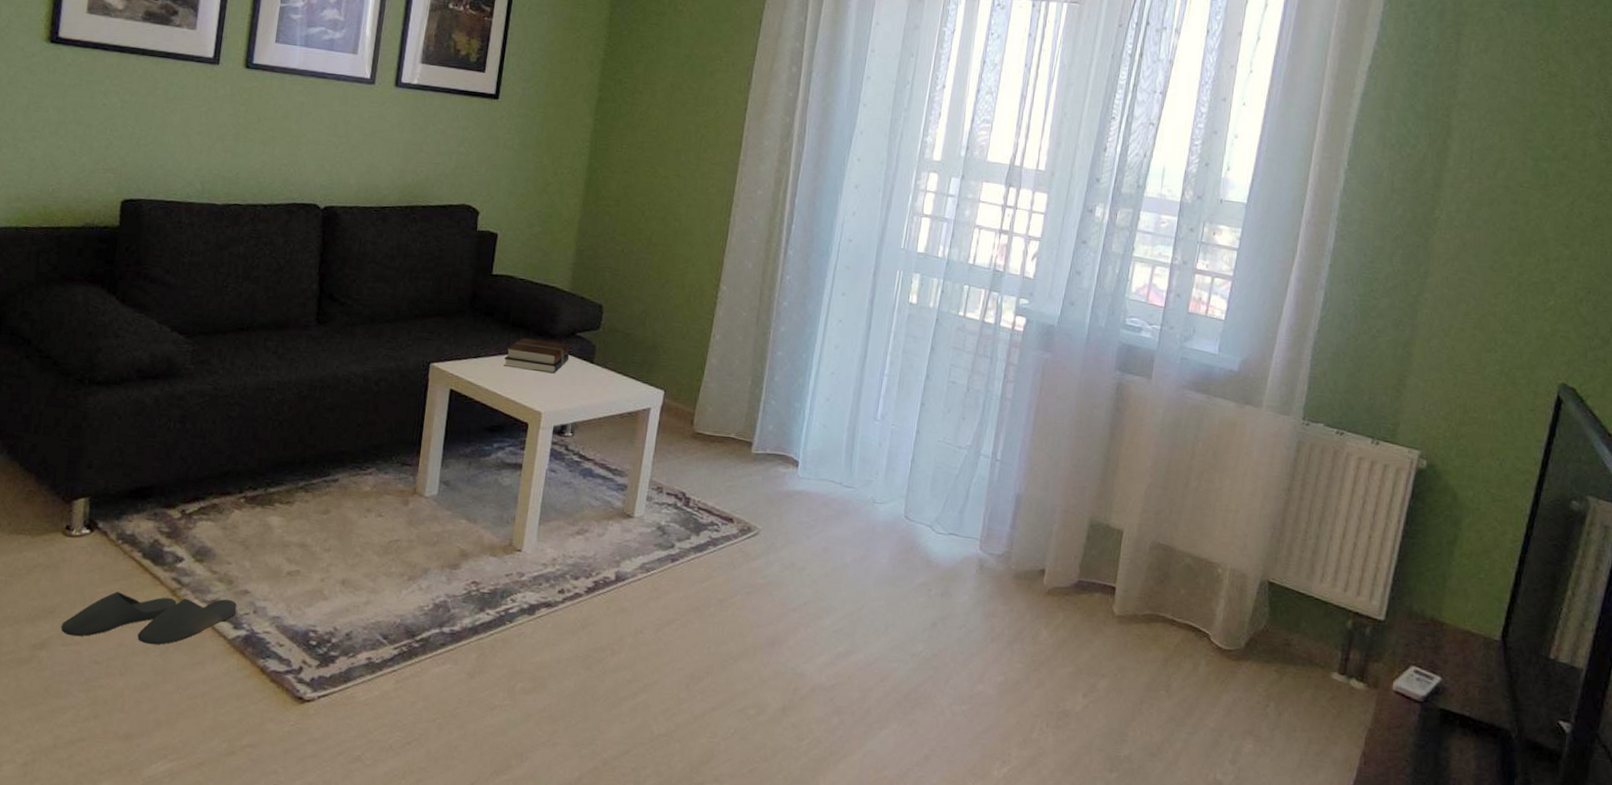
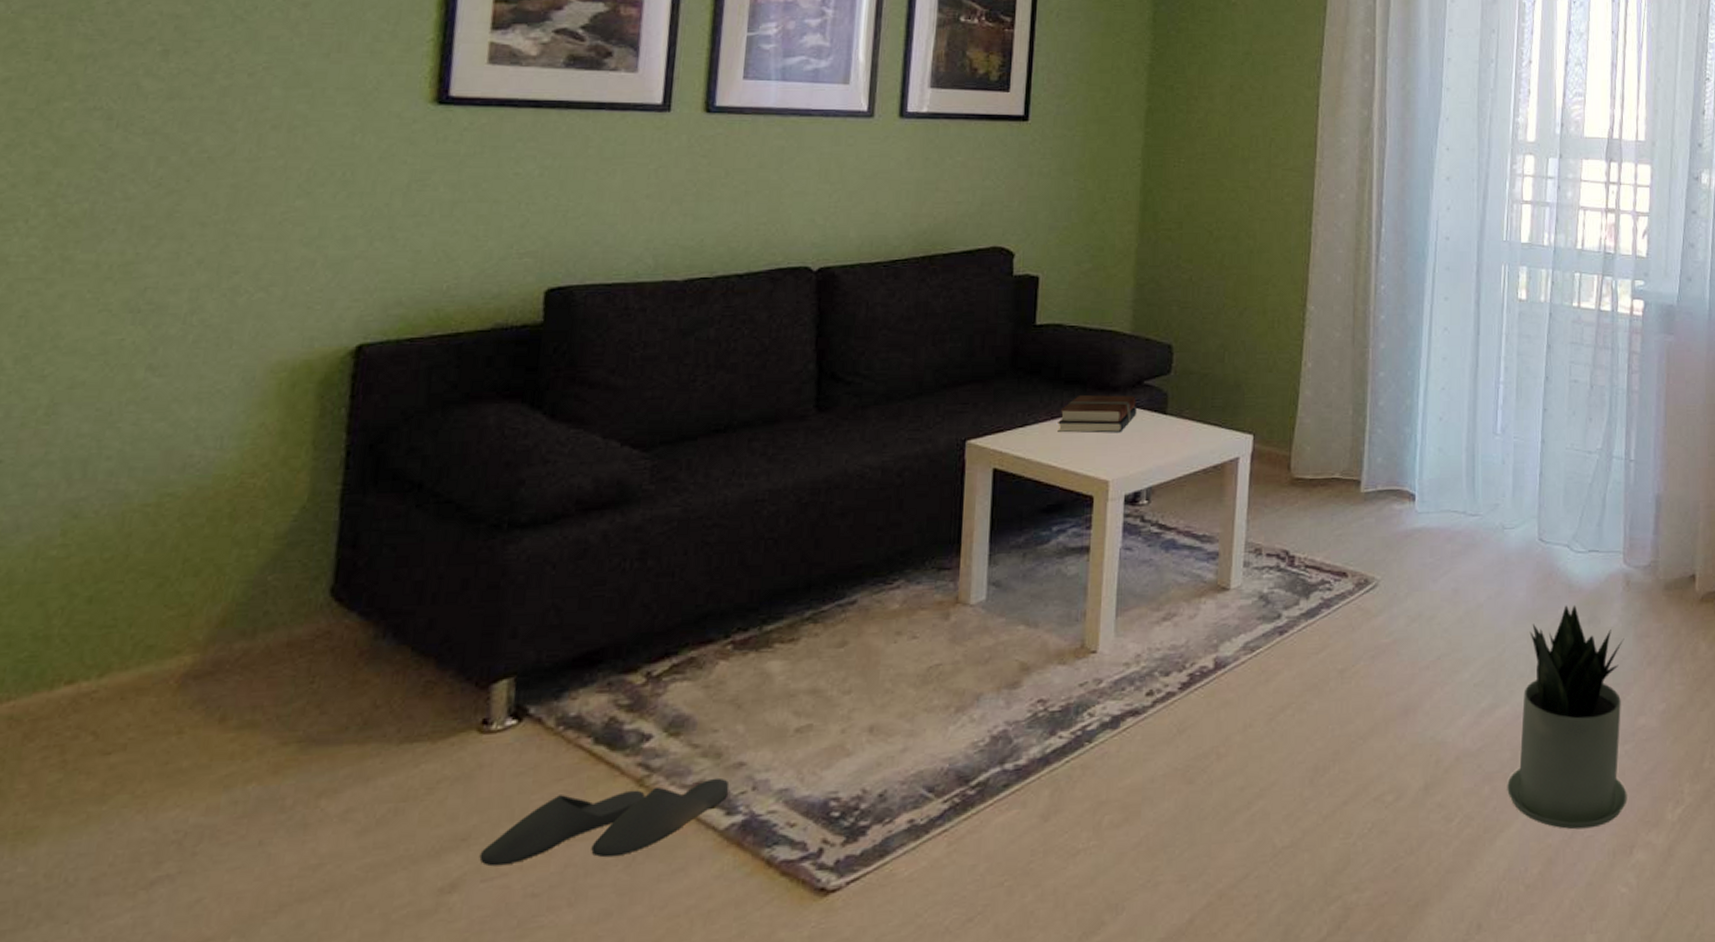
planter: none [853,577,973,770] -> present [1507,605,1627,830]

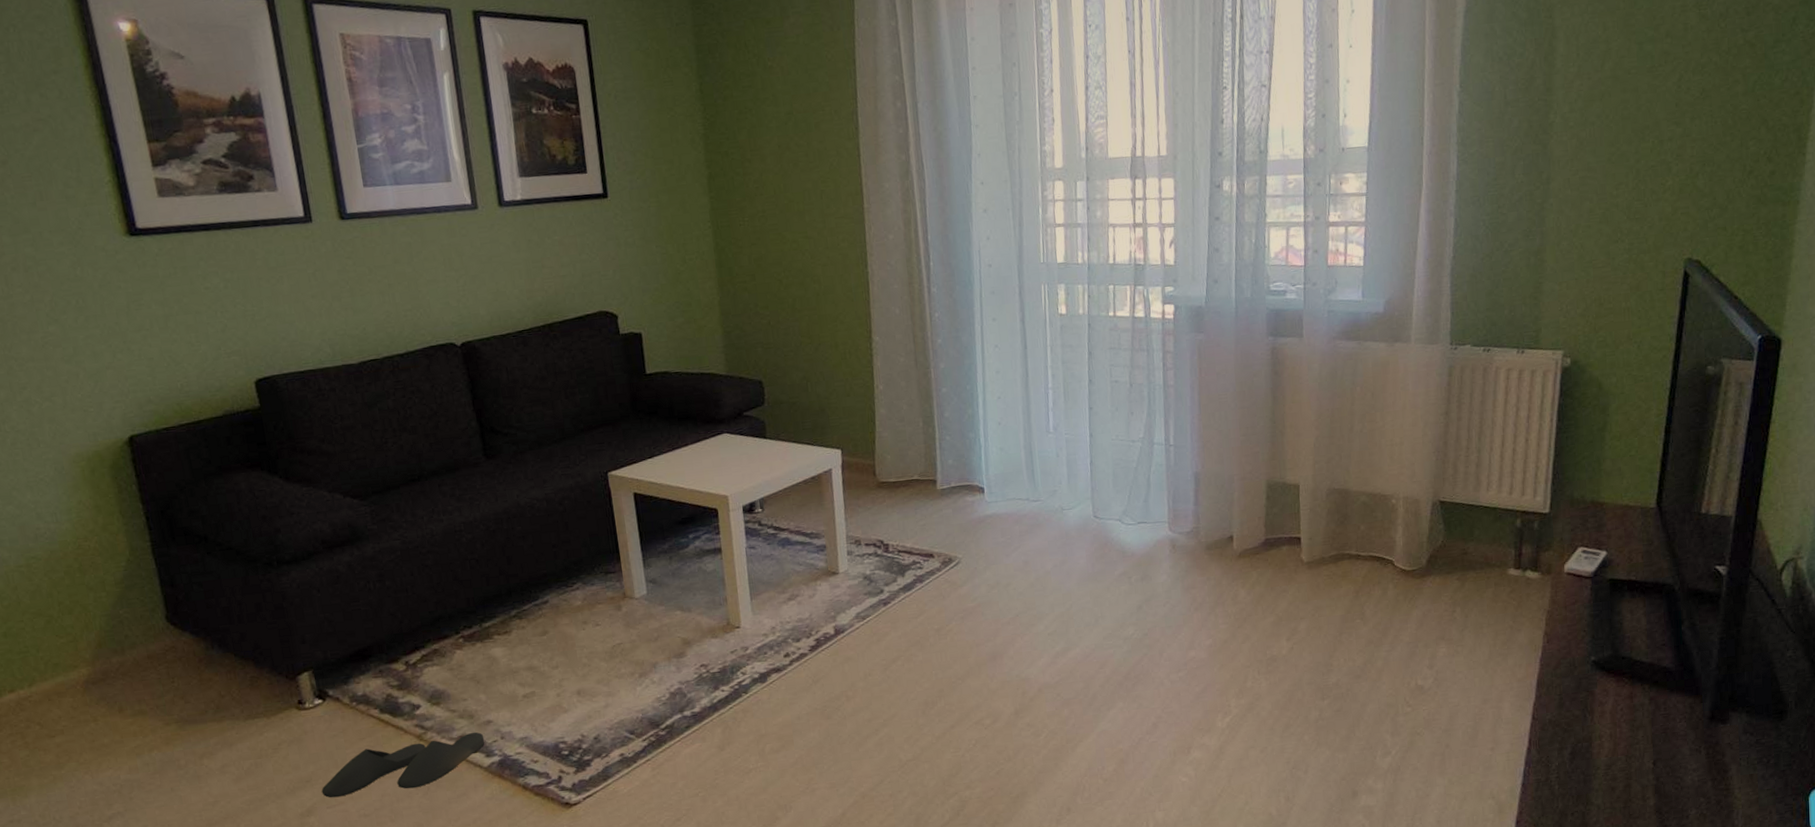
books: present [1057,395,1137,434] -> none [678,425,742,461]
planter: present [1507,605,1627,830] -> none [1082,567,1183,738]

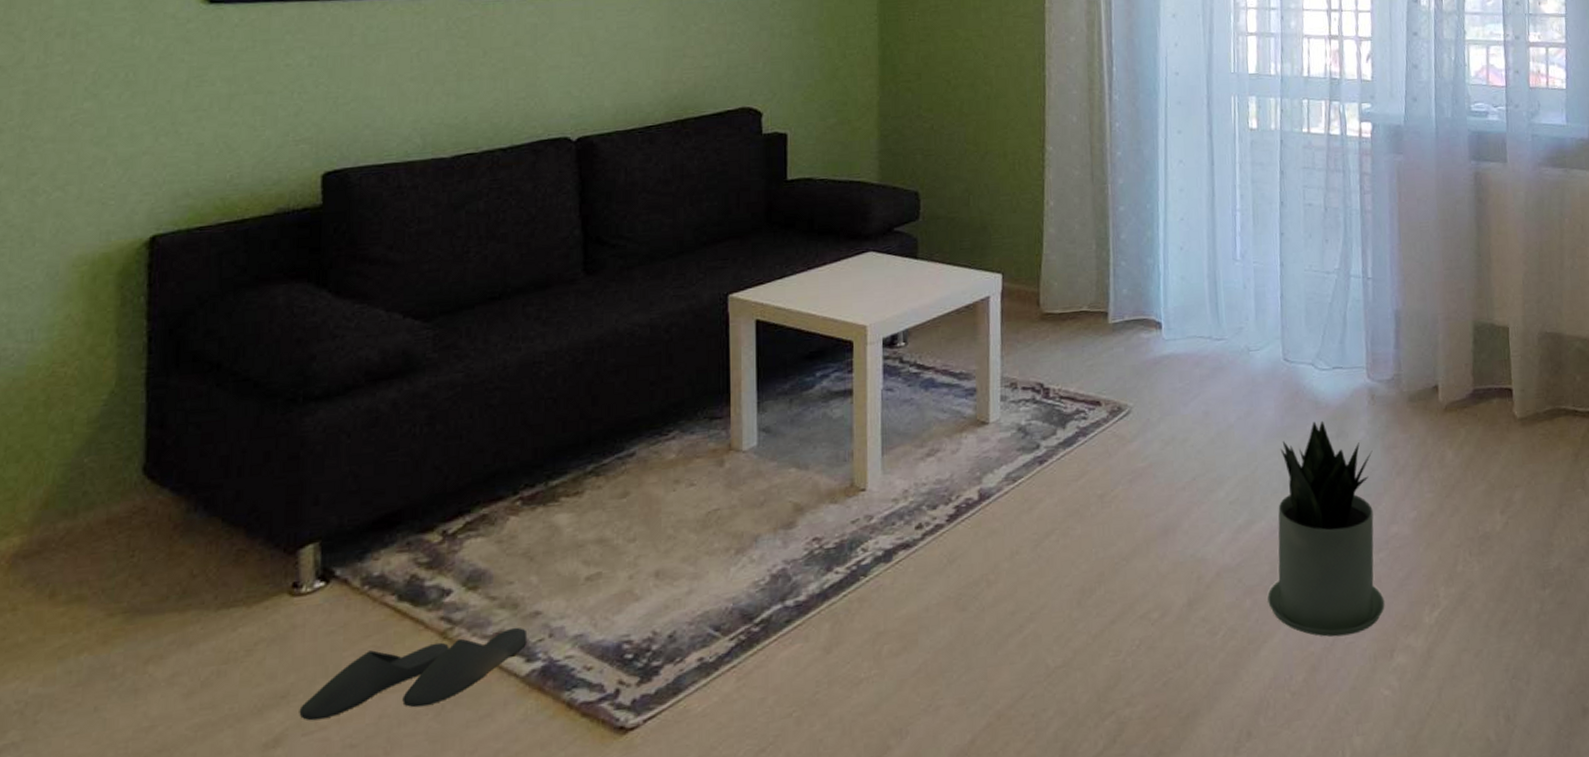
planter: none [1082,567,1183,738] -> present [1267,420,1385,637]

